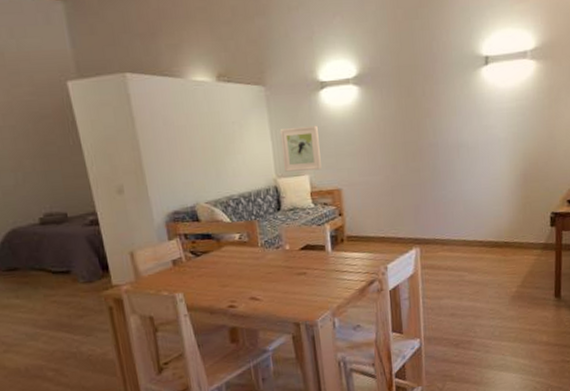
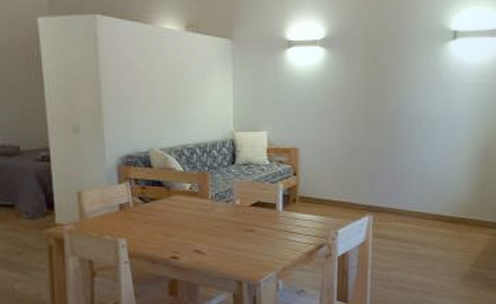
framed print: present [279,125,322,172] -> none [242,82,280,128]

